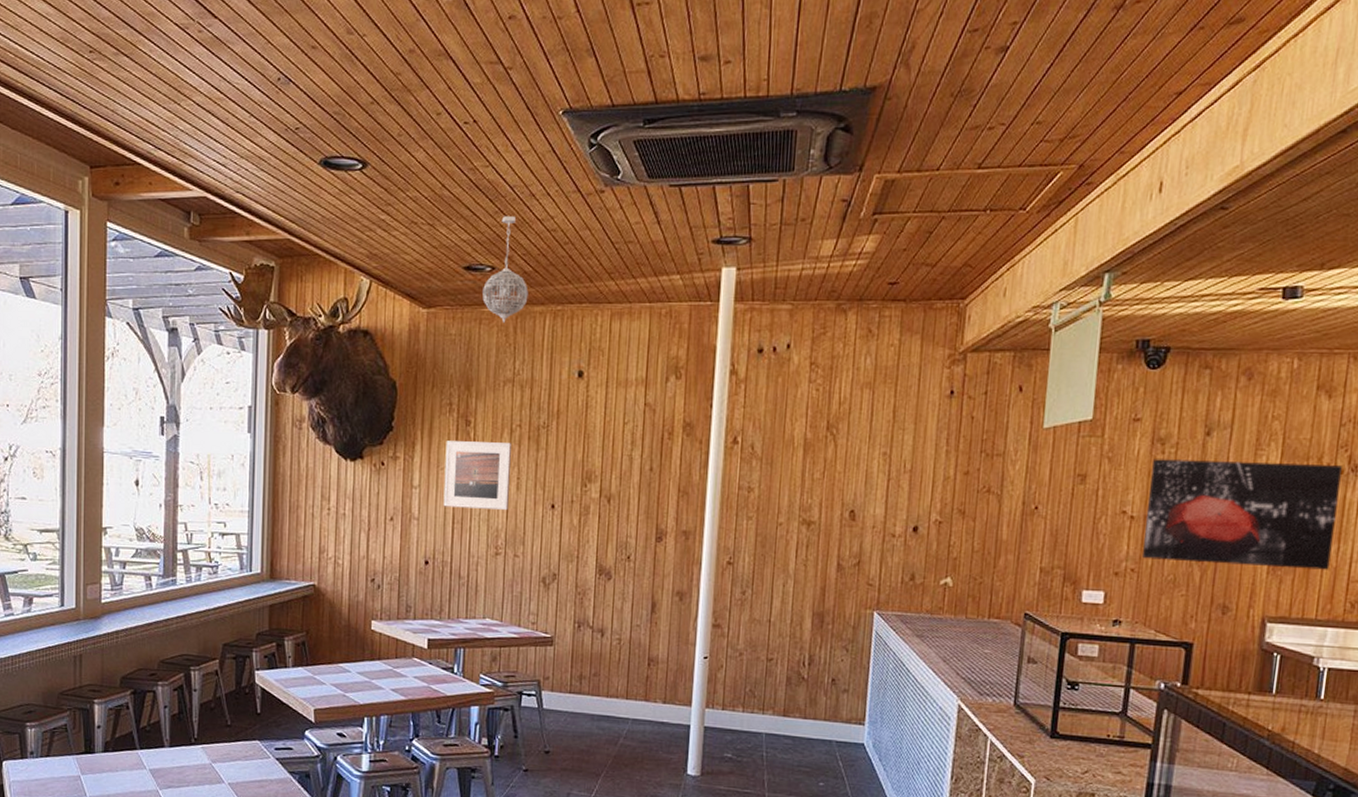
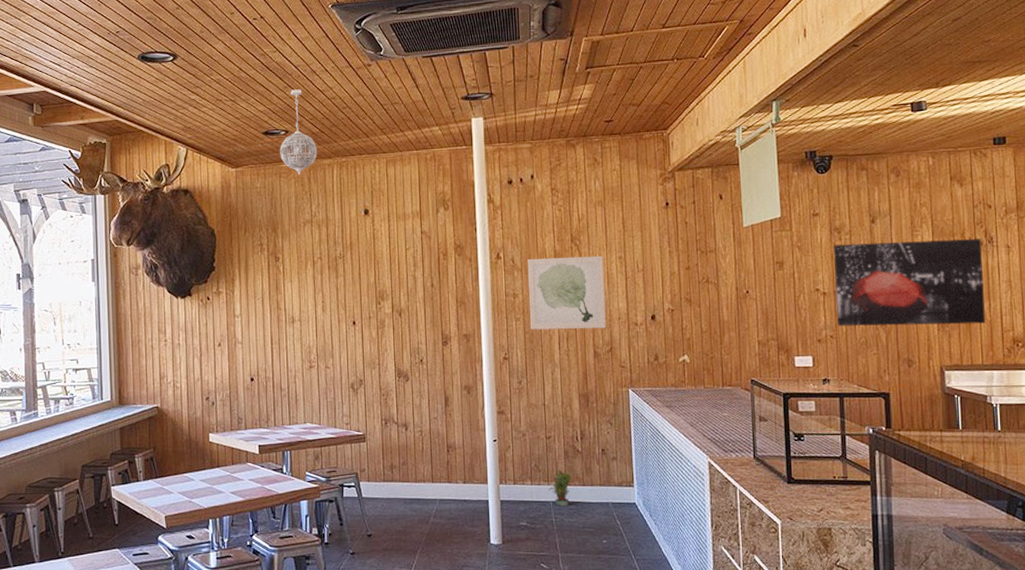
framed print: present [443,441,511,511] -> none [260,273,317,331]
potted plant: none [762,697,793,741] -> present [548,470,572,507]
wall art: none [763,446,863,537] -> present [528,255,606,330]

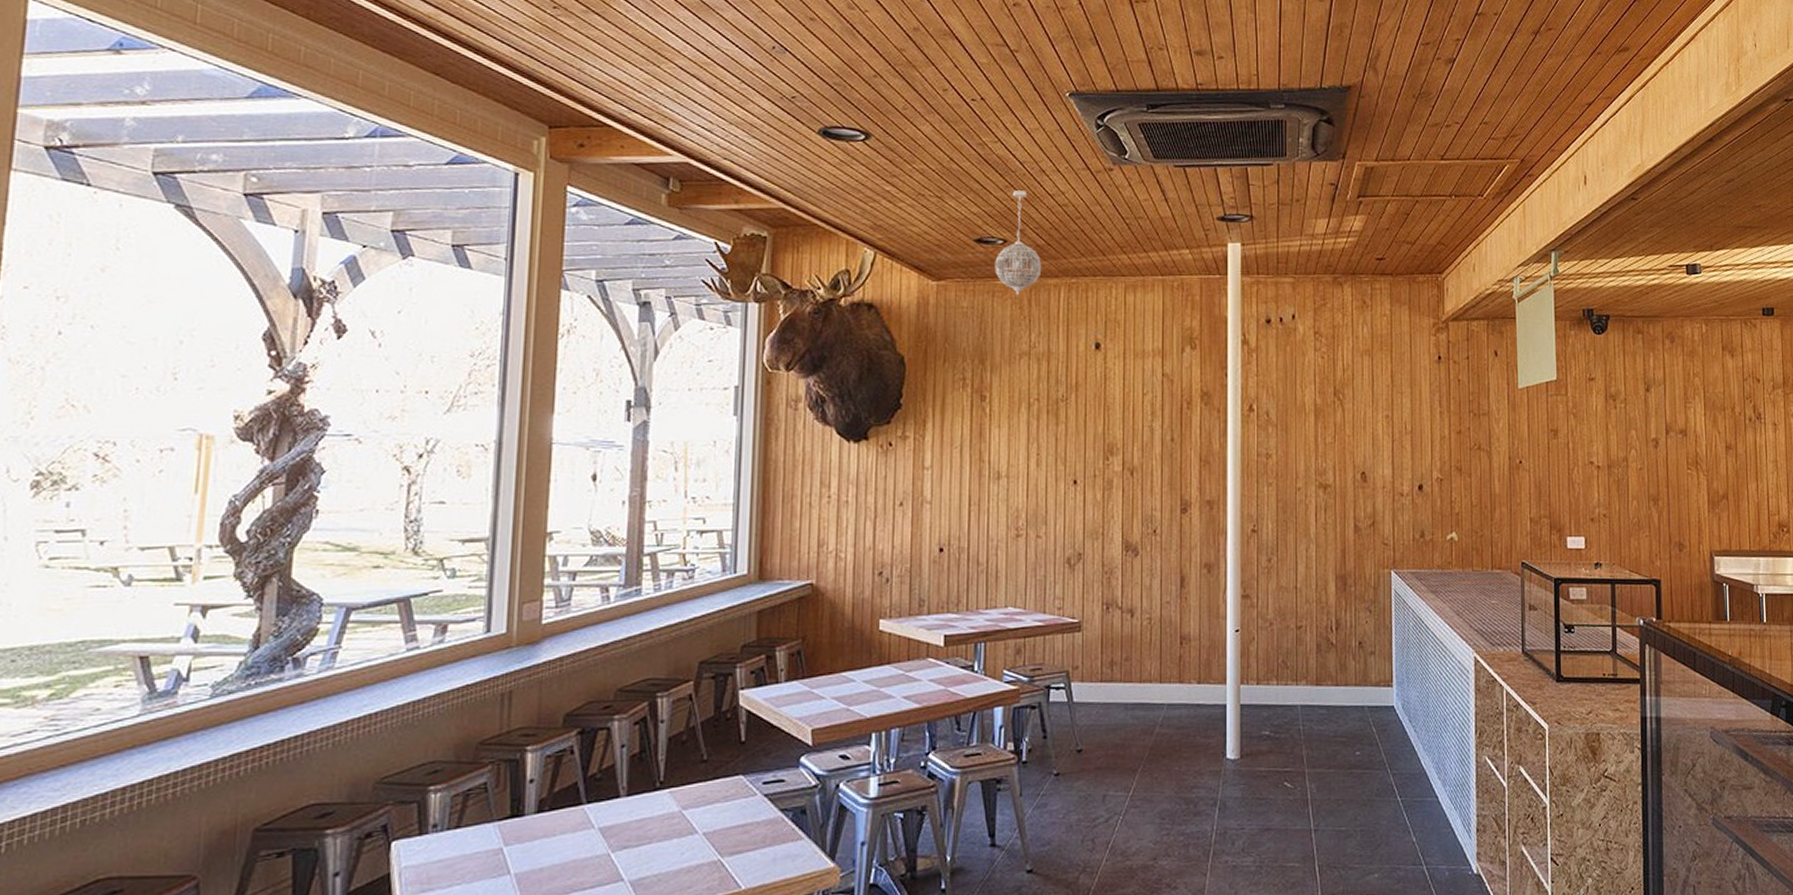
wall art: present [528,255,606,330] -> none [1283,412,1369,499]
potted plant: present [548,470,572,507] -> none [1296,666,1324,712]
wall art: present [834,239,986,327] -> none [1609,413,1753,506]

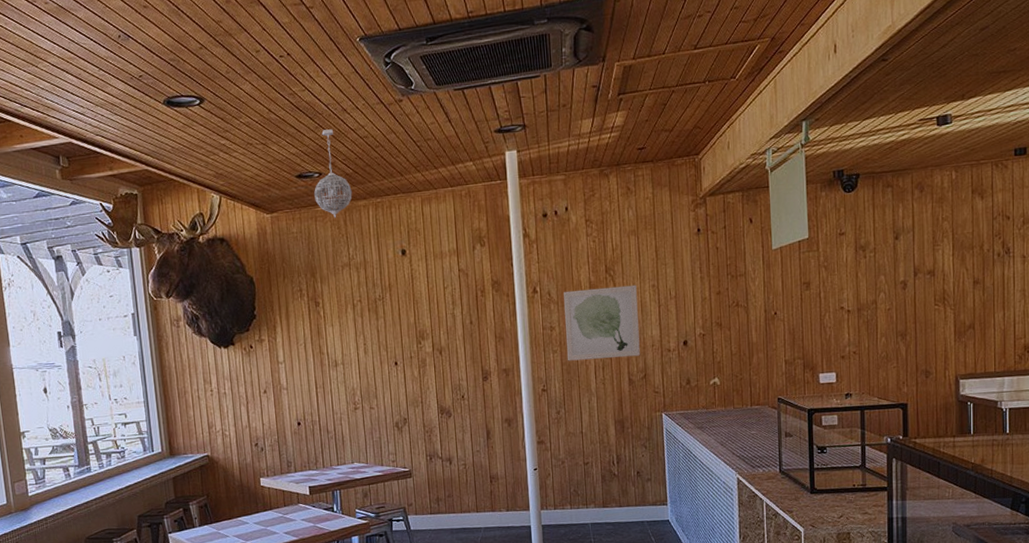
wall art: none [1283,412,1369,499] -> present [564,284,640,361]

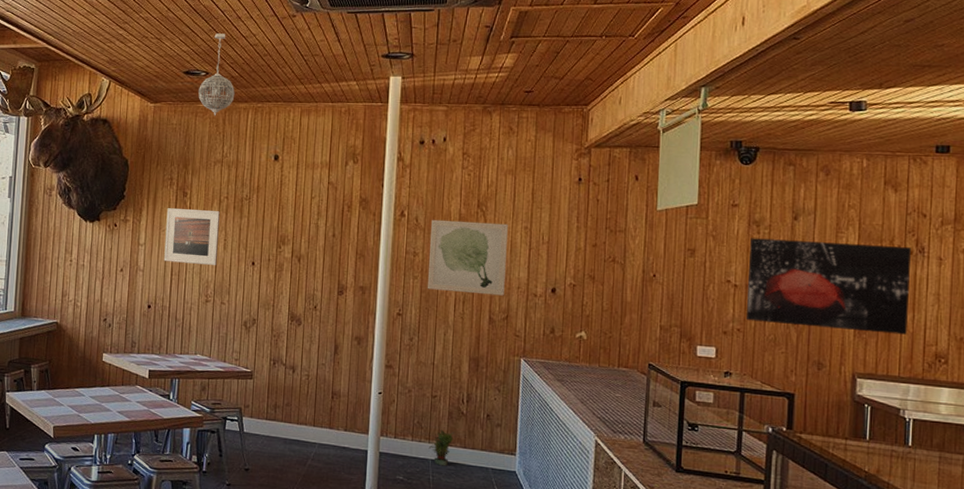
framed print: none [301,316,360,376] -> present [164,208,220,266]
potted plant: none [587,493,609,528] -> present [428,429,454,467]
wall art: none [858,250,999,343] -> present [745,238,911,335]

